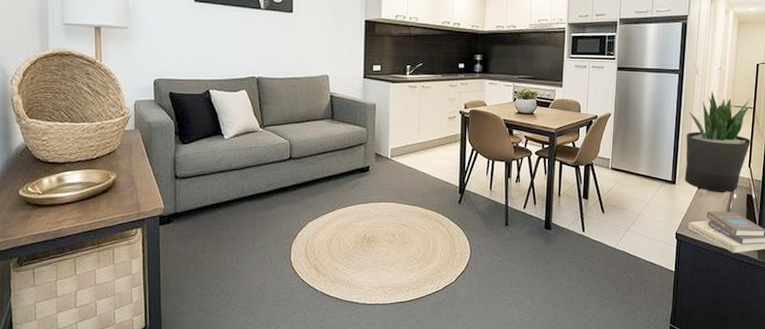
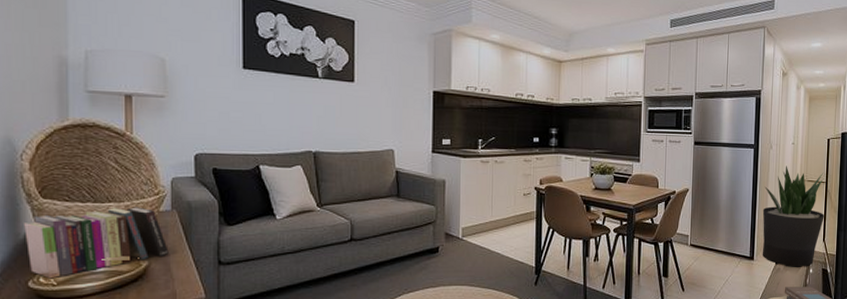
books: none [15,126,133,188] -> present [24,207,169,279]

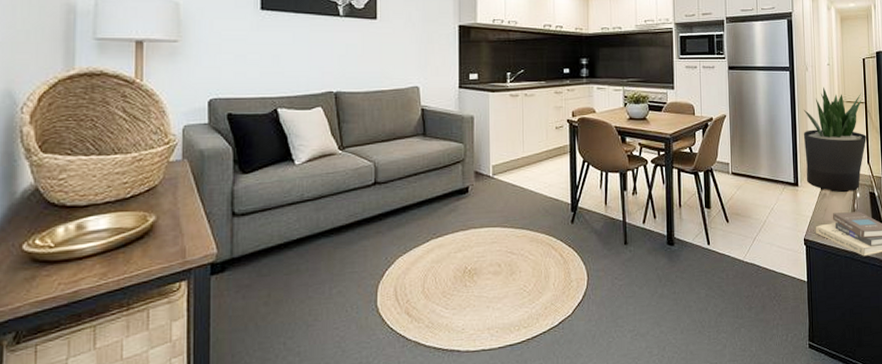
books: present [24,207,169,279] -> none [21,158,178,240]

